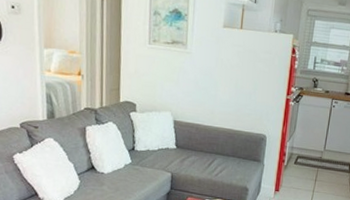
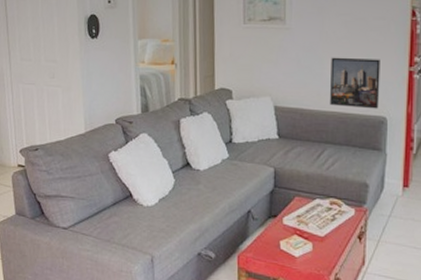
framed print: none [221,81,265,128] -> present [330,57,380,109]

